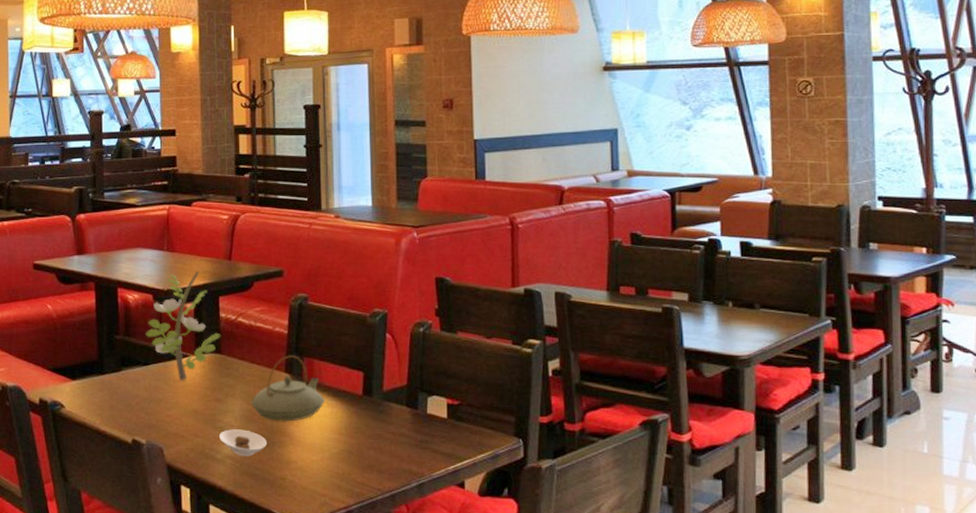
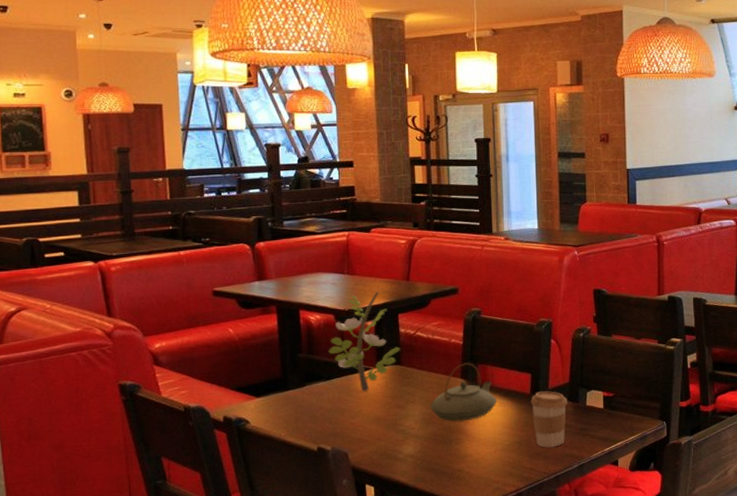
saucer: present [219,429,266,457] -> none [401,431,445,455]
coffee cup: none [362,393,405,460] -> present [530,391,567,448]

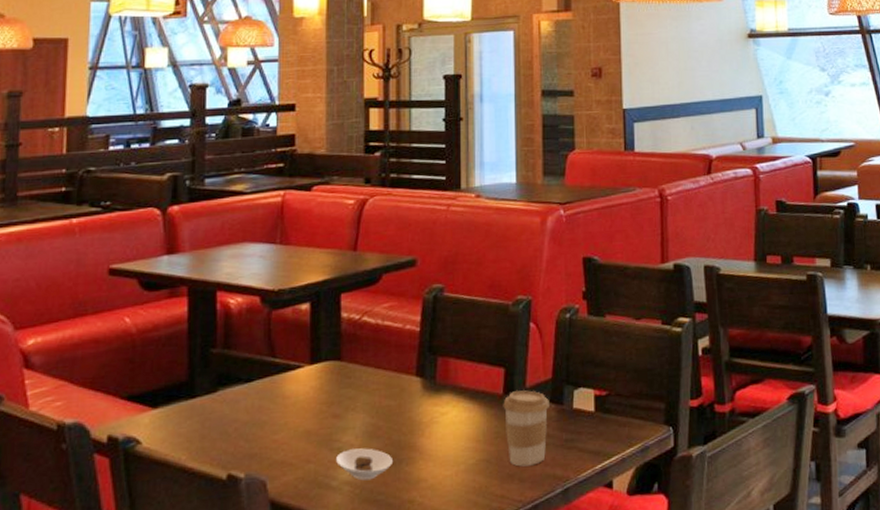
flower: present [328,291,401,392] -> none [250,265,342,397]
saucer: none [401,431,445,455] -> present [336,448,392,481]
teapot: present [430,363,498,422] -> none [375,355,461,435]

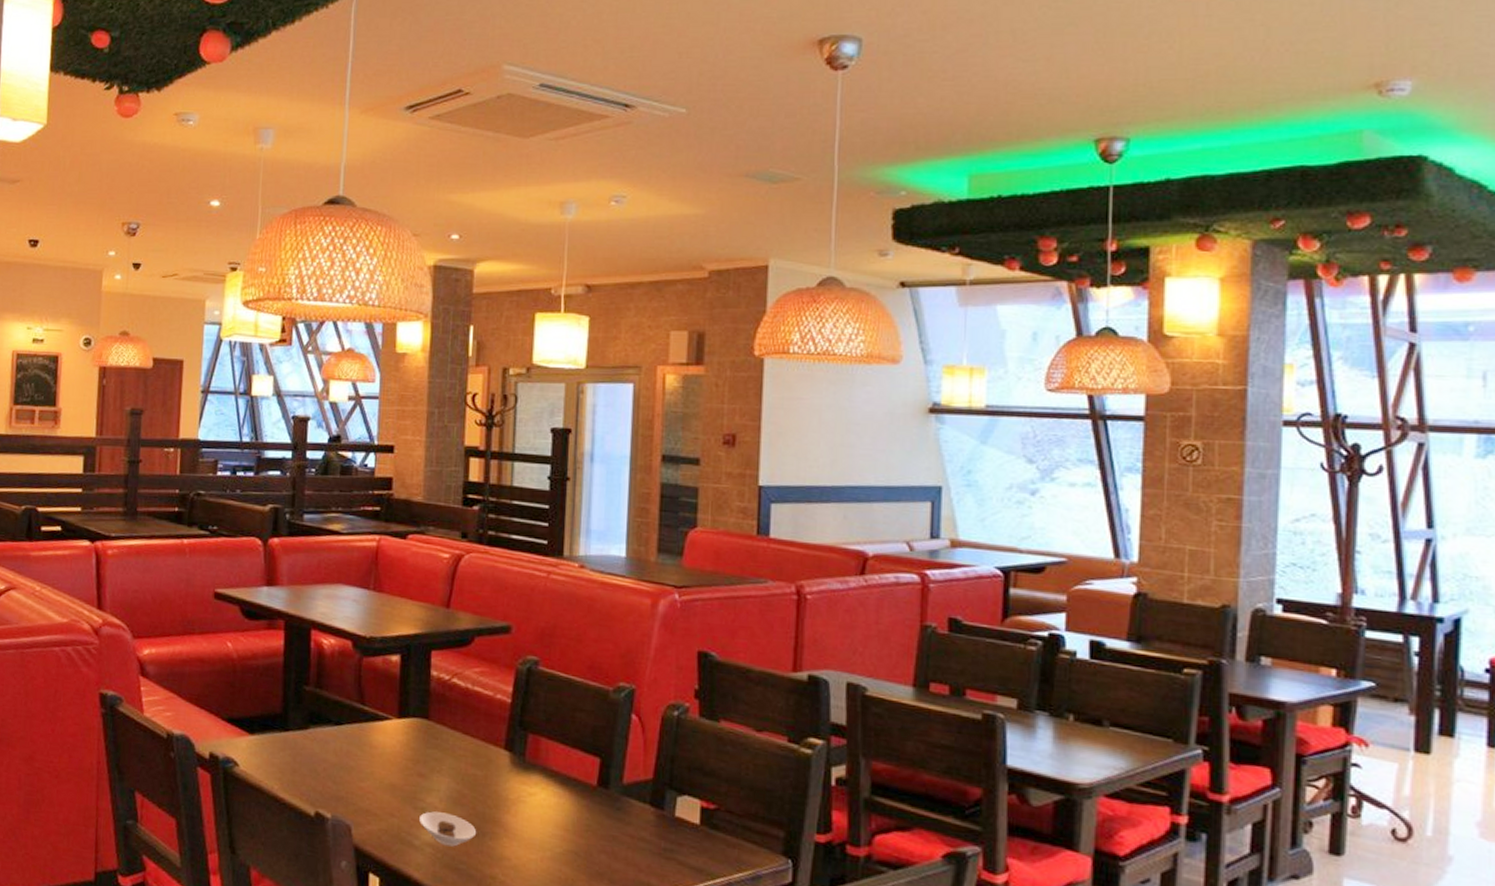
coffee cup: present [503,390,549,467] -> none [596,785,648,869]

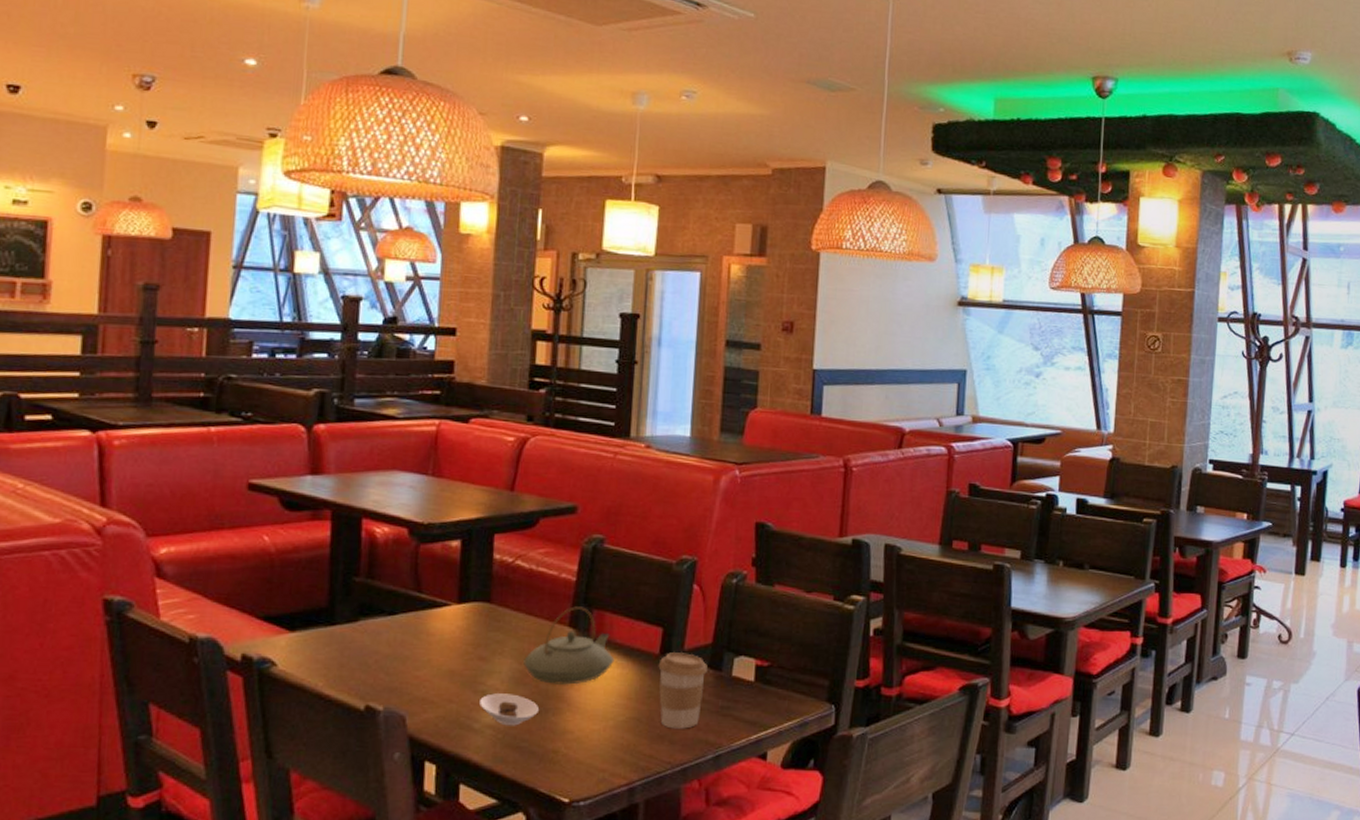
teapot: none [461,729,551,810] -> present [523,606,615,685]
coffee cup: none [596,785,648,869] -> present [658,652,707,729]

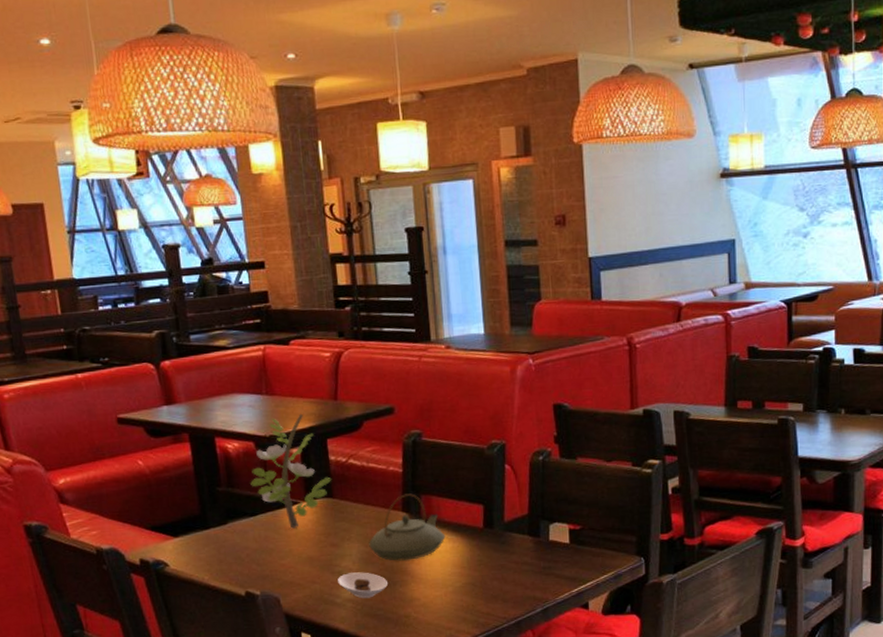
flower: none [395,501,493,635] -> present [250,413,332,529]
coffee cup: present [658,652,707,729] -> none [484,524,527,589]

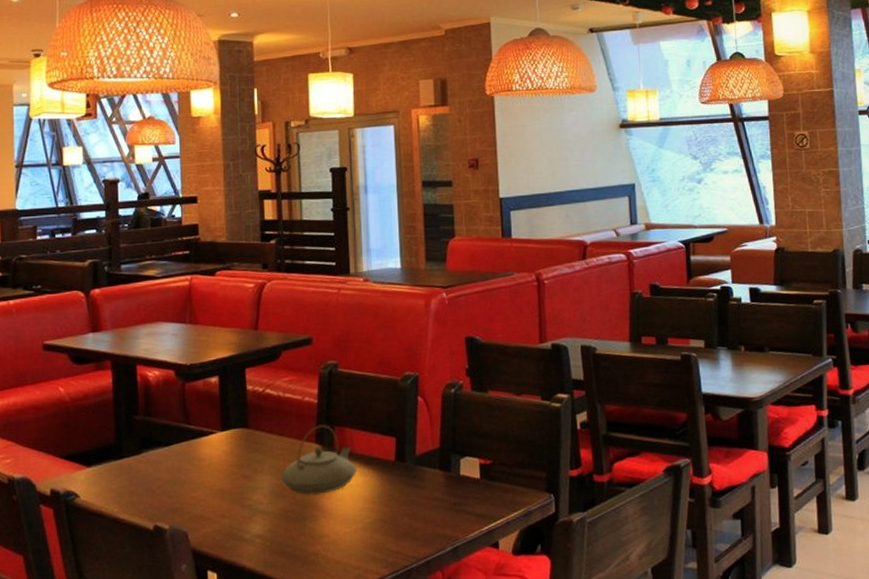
flower: present [250,413,332,529] -> none [168,342,248,460]
saucer: present [338,572,388,599] -> none [248,506,298,535]

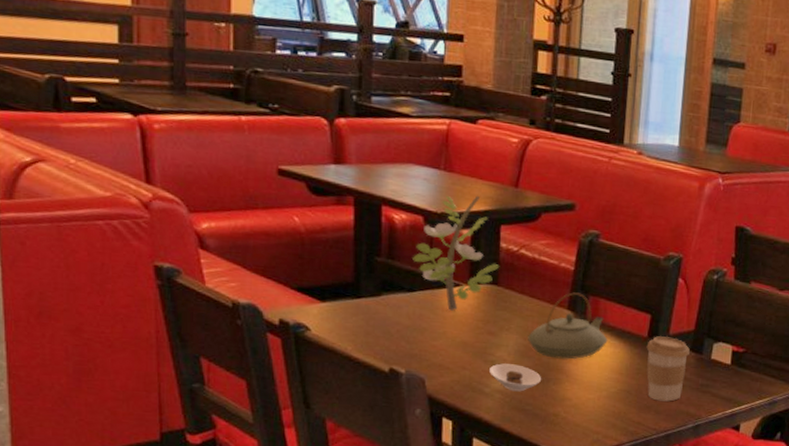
flower: none [168,342,248,460] -> present [413,195,500,311]
saucer: none [248,506,298,535] -> present [489,363,541,392]
coffee cup: none [395,458,438,526] -> present [646,336,690,402]

